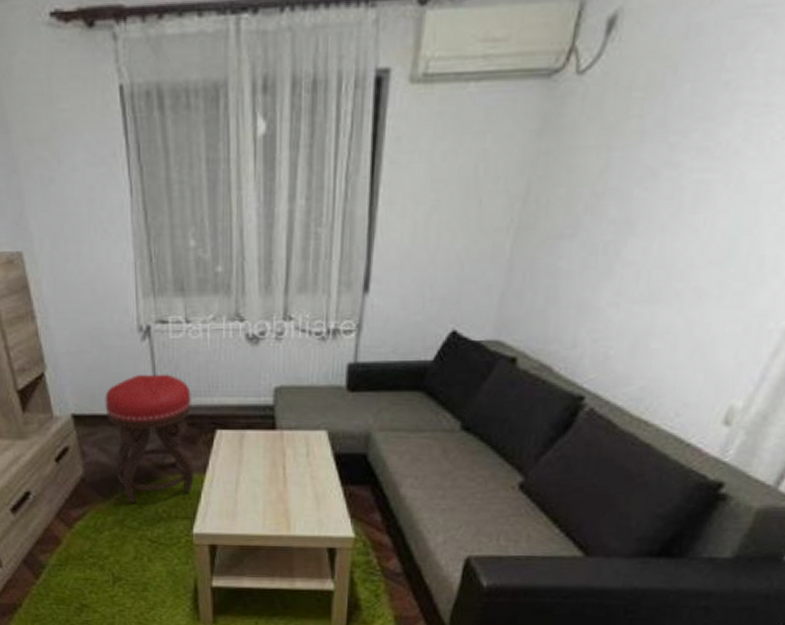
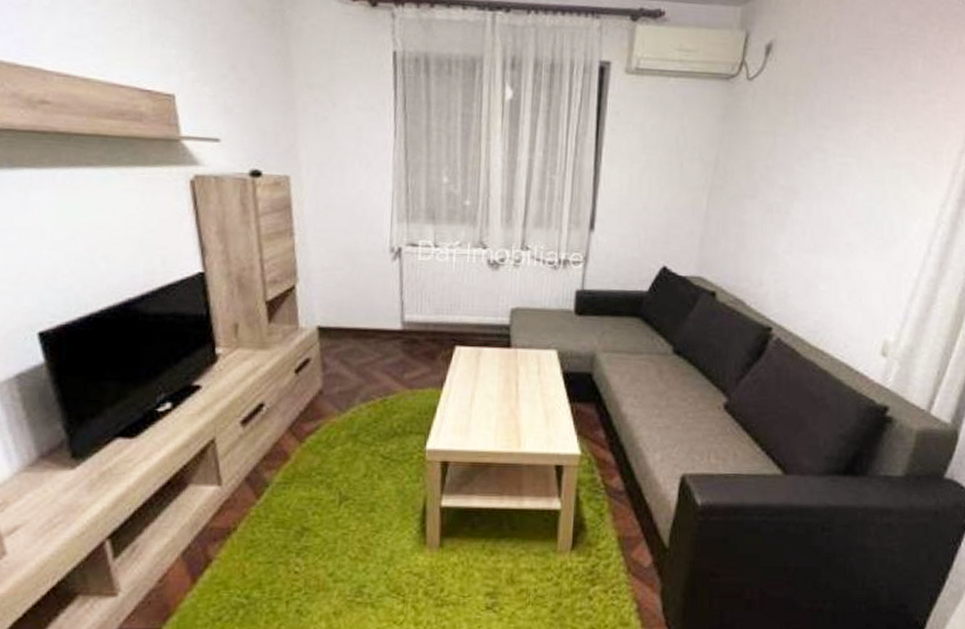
stool: present [105,374,194,504] -> none [351,292,435,418]

